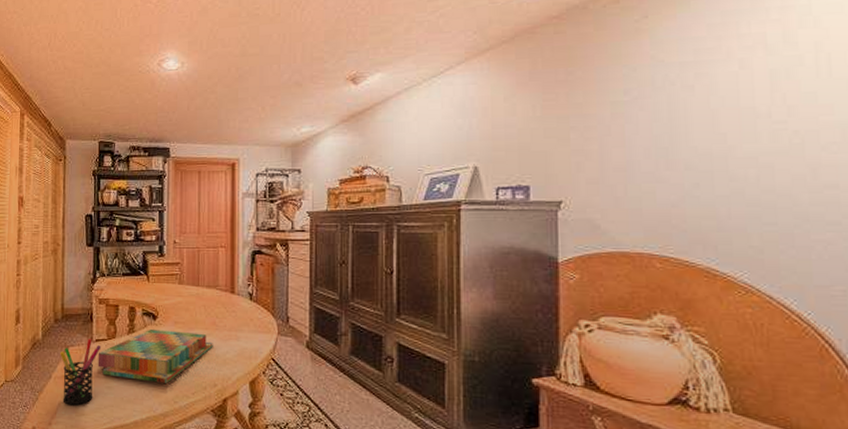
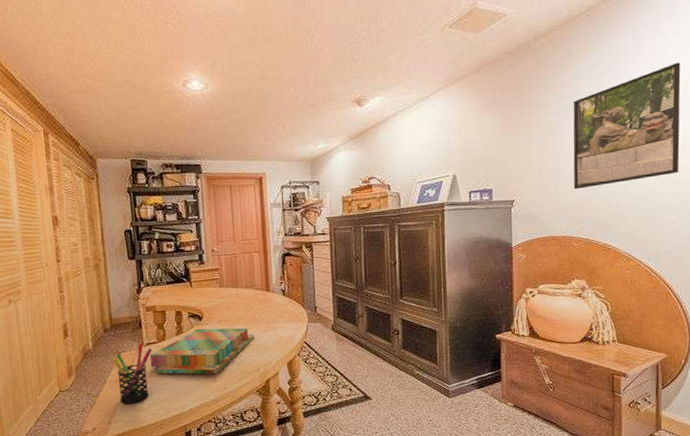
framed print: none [653,19,837,190] -> present [573,62,681,189]

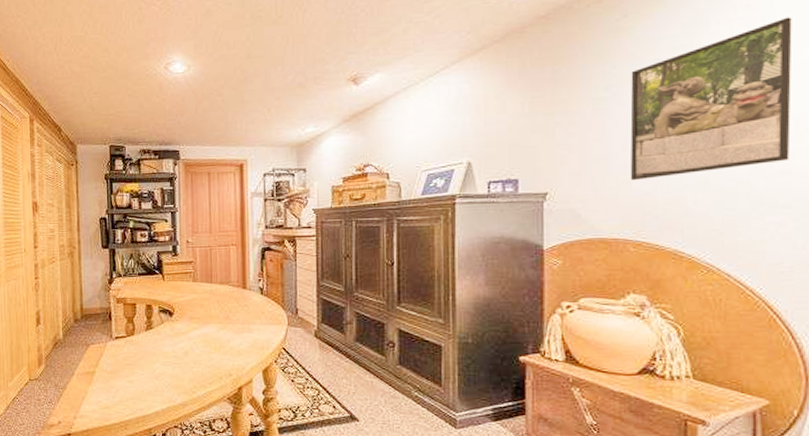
pen holder: present [113,343,153,404] -> none [81,336,121,400]
board game: present [150,327,254,374] -> none [118,324,227,375]

